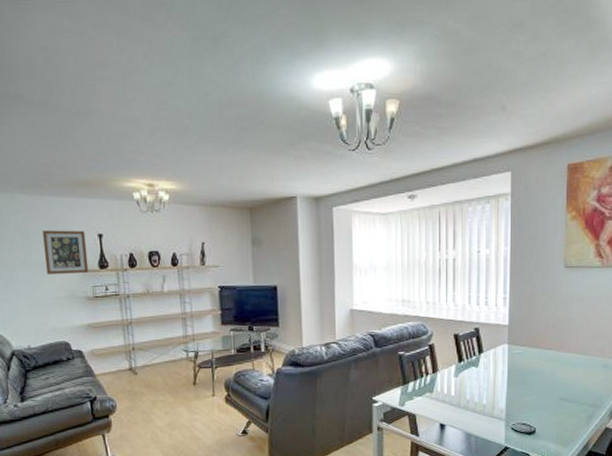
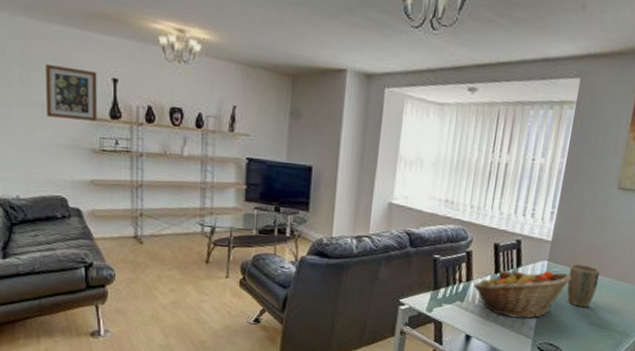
fruit basket: none [440,354,533,402] -> present [473,269,572,319]
plant pot: none [530,343,560,385] -> present [566,264,600,308]

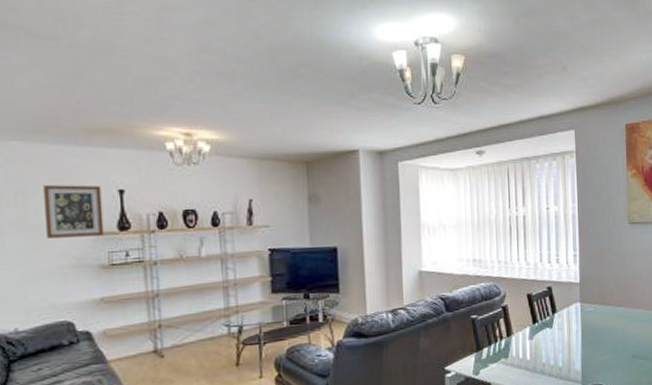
fruit basket: present [473,269,572,319] -> none [515,312,605,365]
plant pot: present [566,264,600,308] -> none [602,300,630,343]

